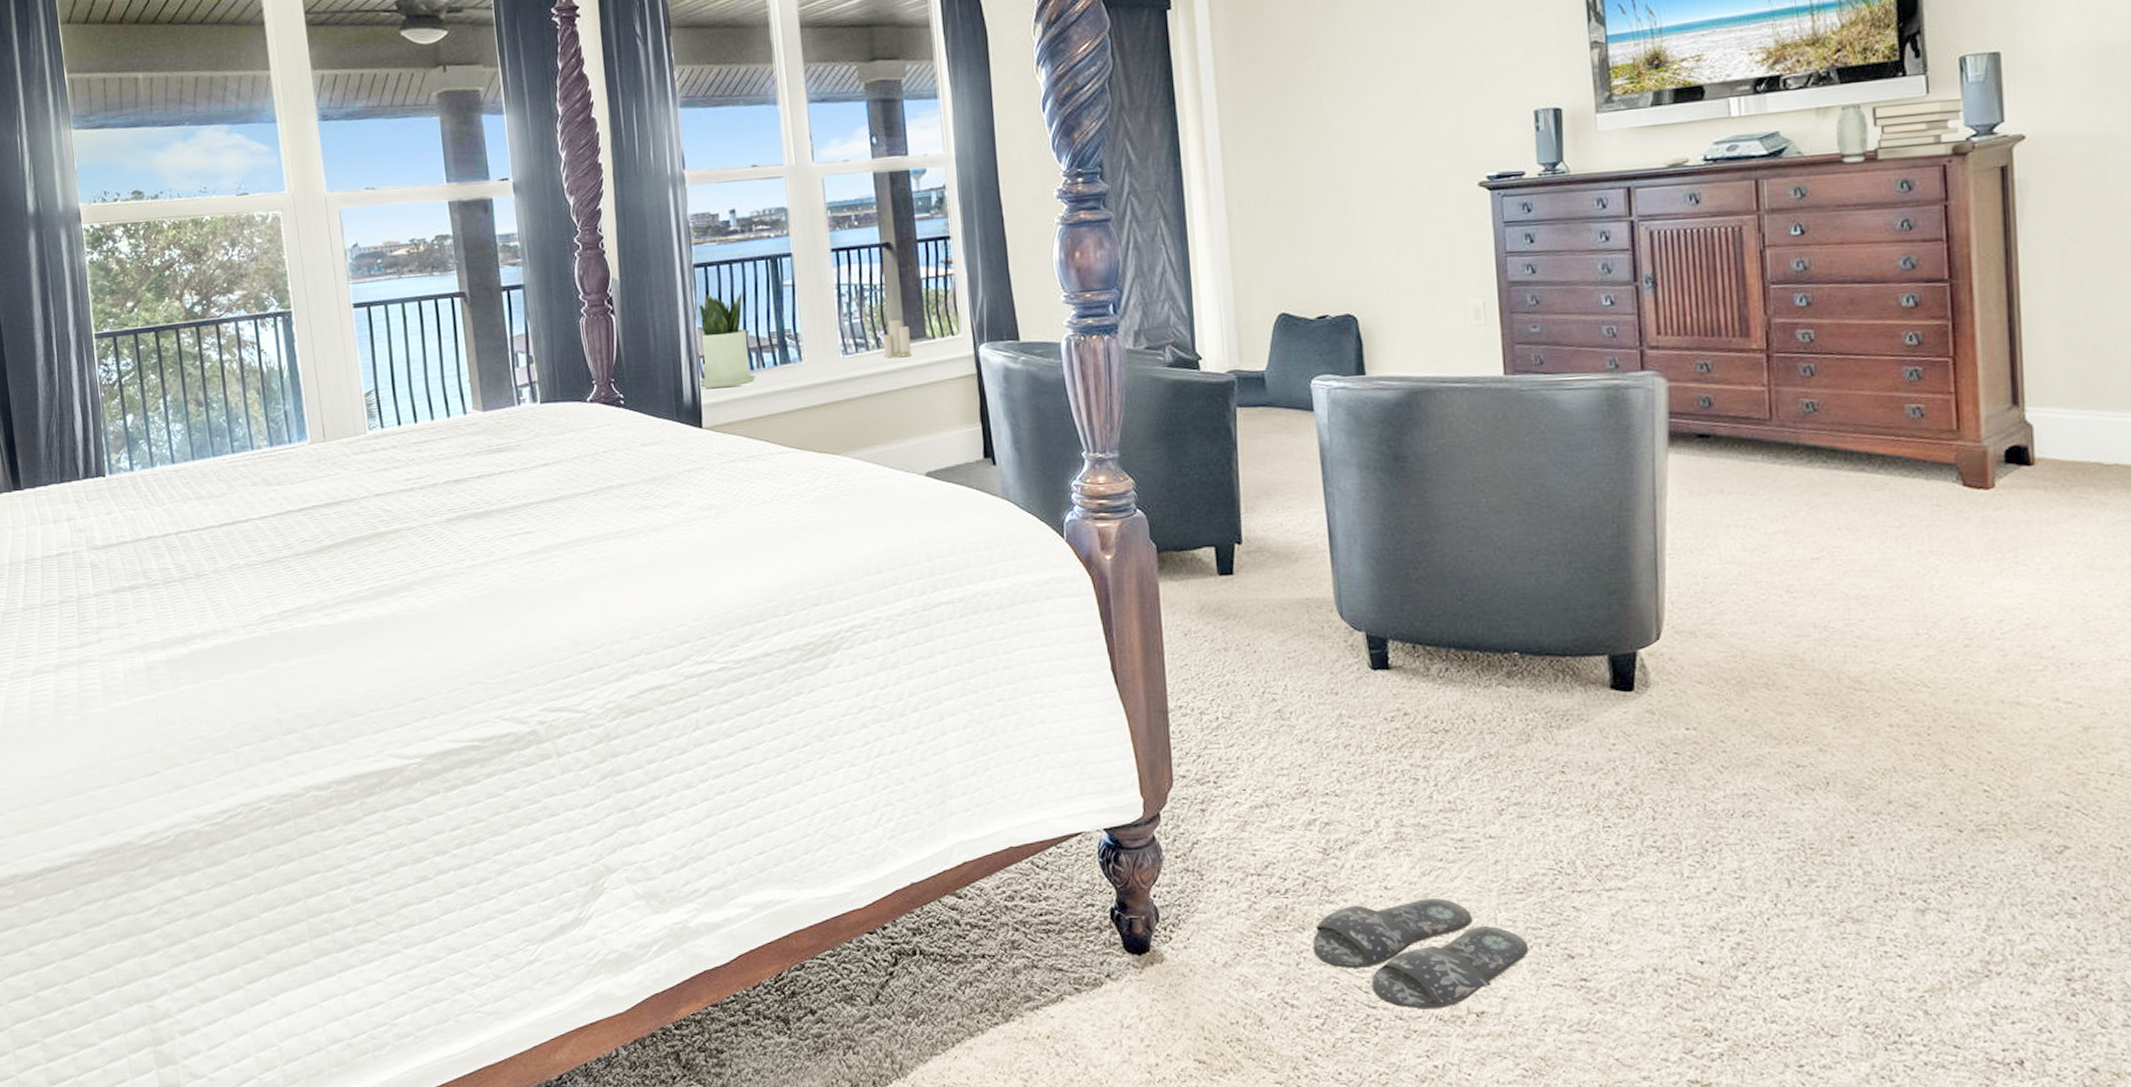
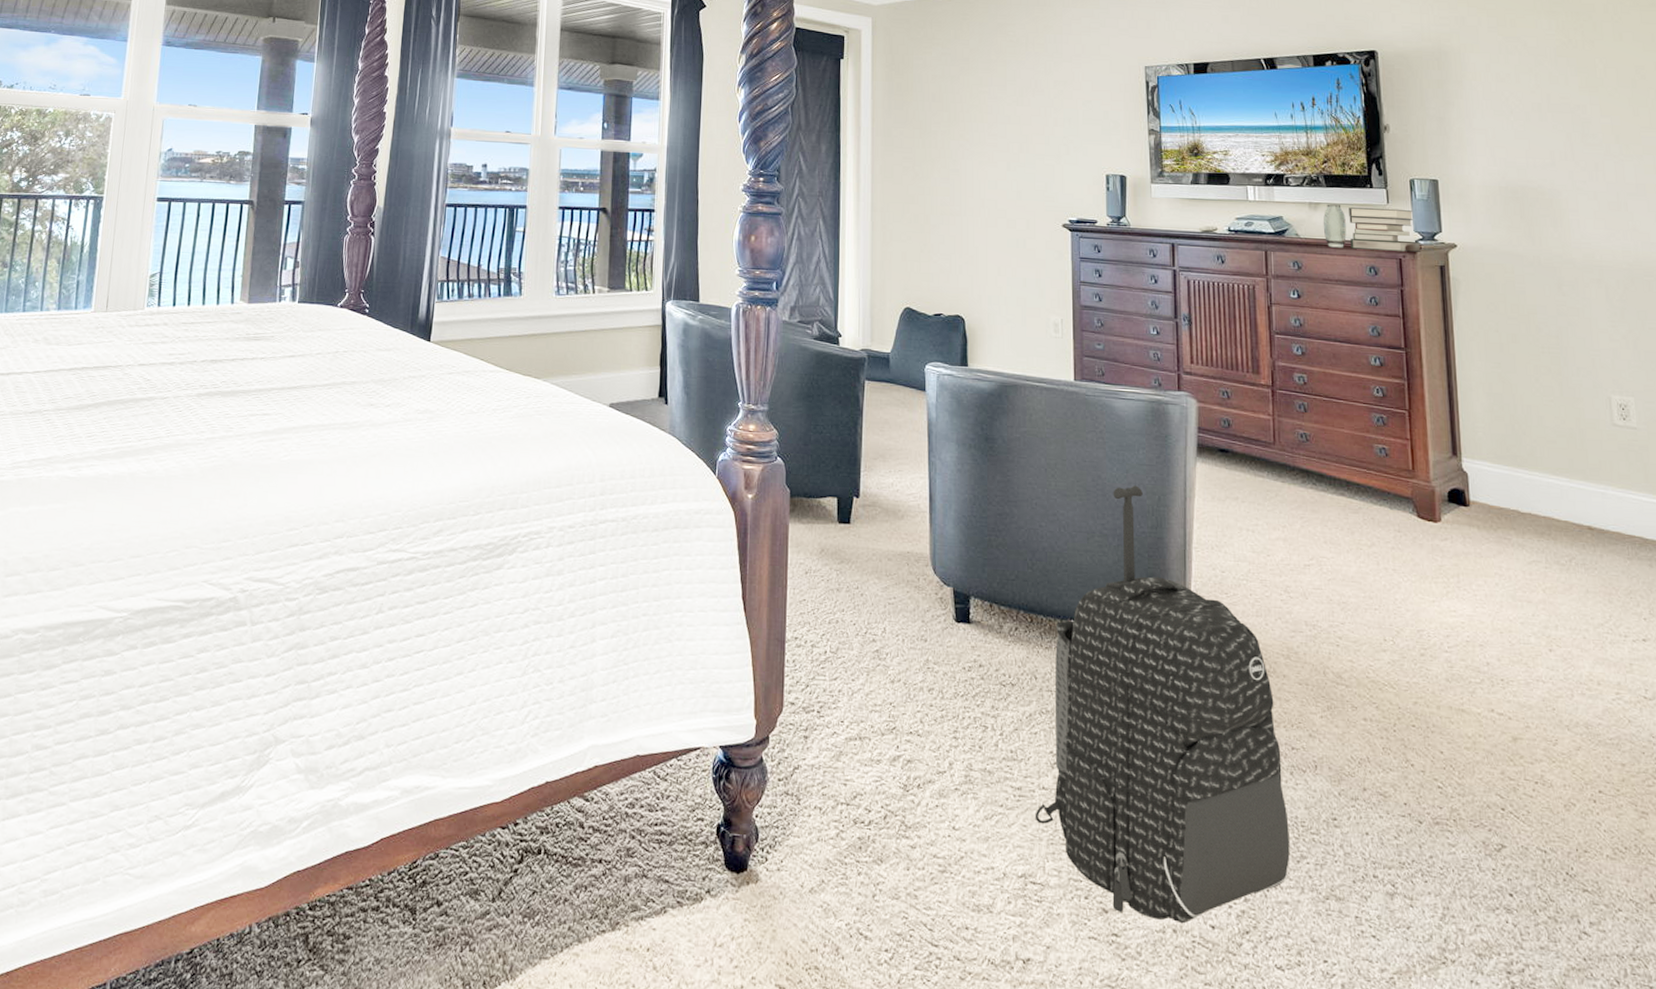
planter: present [698,291,756,389] -> none [435,228,482,310]
candle: present [882,317,912,358] -> none [589,270,612,304]
slippers: present [1312,897,1529,1008] -> none [888,841,1070,952]
suitcase: none [1481,490,1796,962] -> present [1035,485,1290,924]

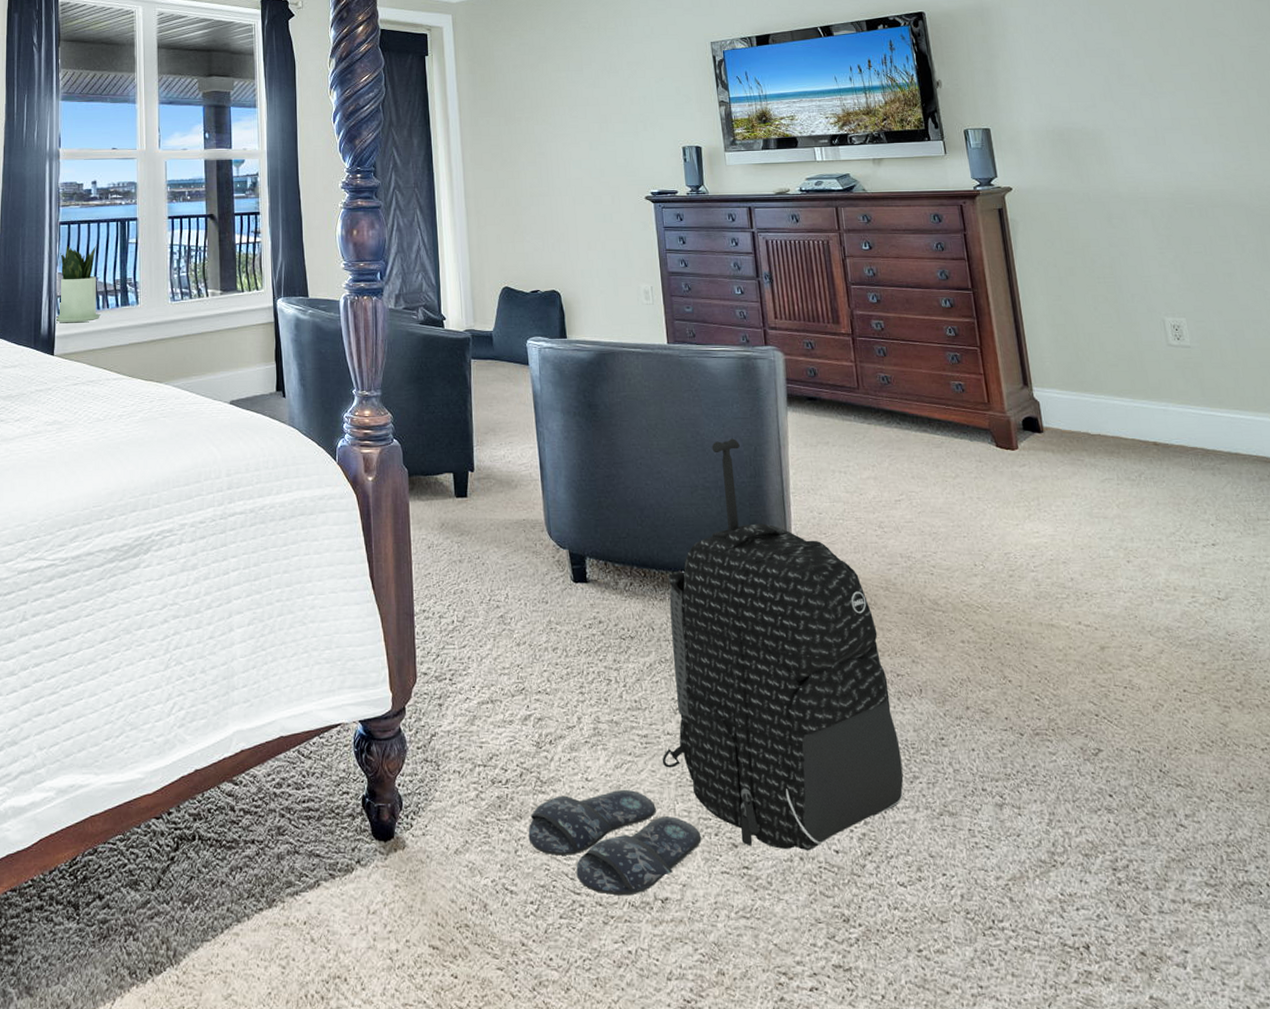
planter: none [435,228,482,310] -> present [56,245,100,323]
slippers: none [888,841,1070,952] -> present [528,789,702,895]
vase: present [1323,204,1347,248] -> none [886,158,910,200]
books: present [1349,207,1421,253] -> none [910,158,979,199]

